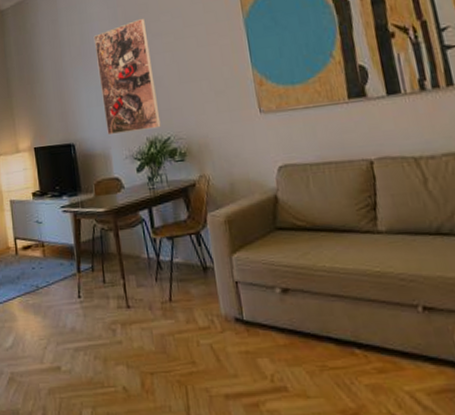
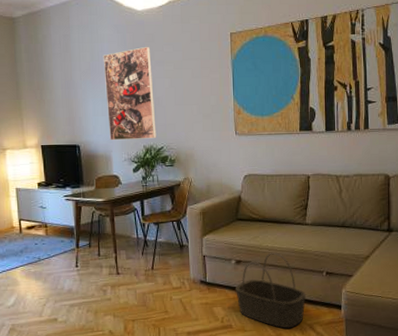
basket: none [286,275,398,397] -> present [236,252,306,329]

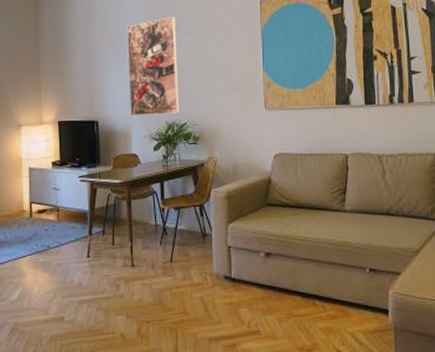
basket: present [236,252,306,329] -> none [265,243,346,337]

